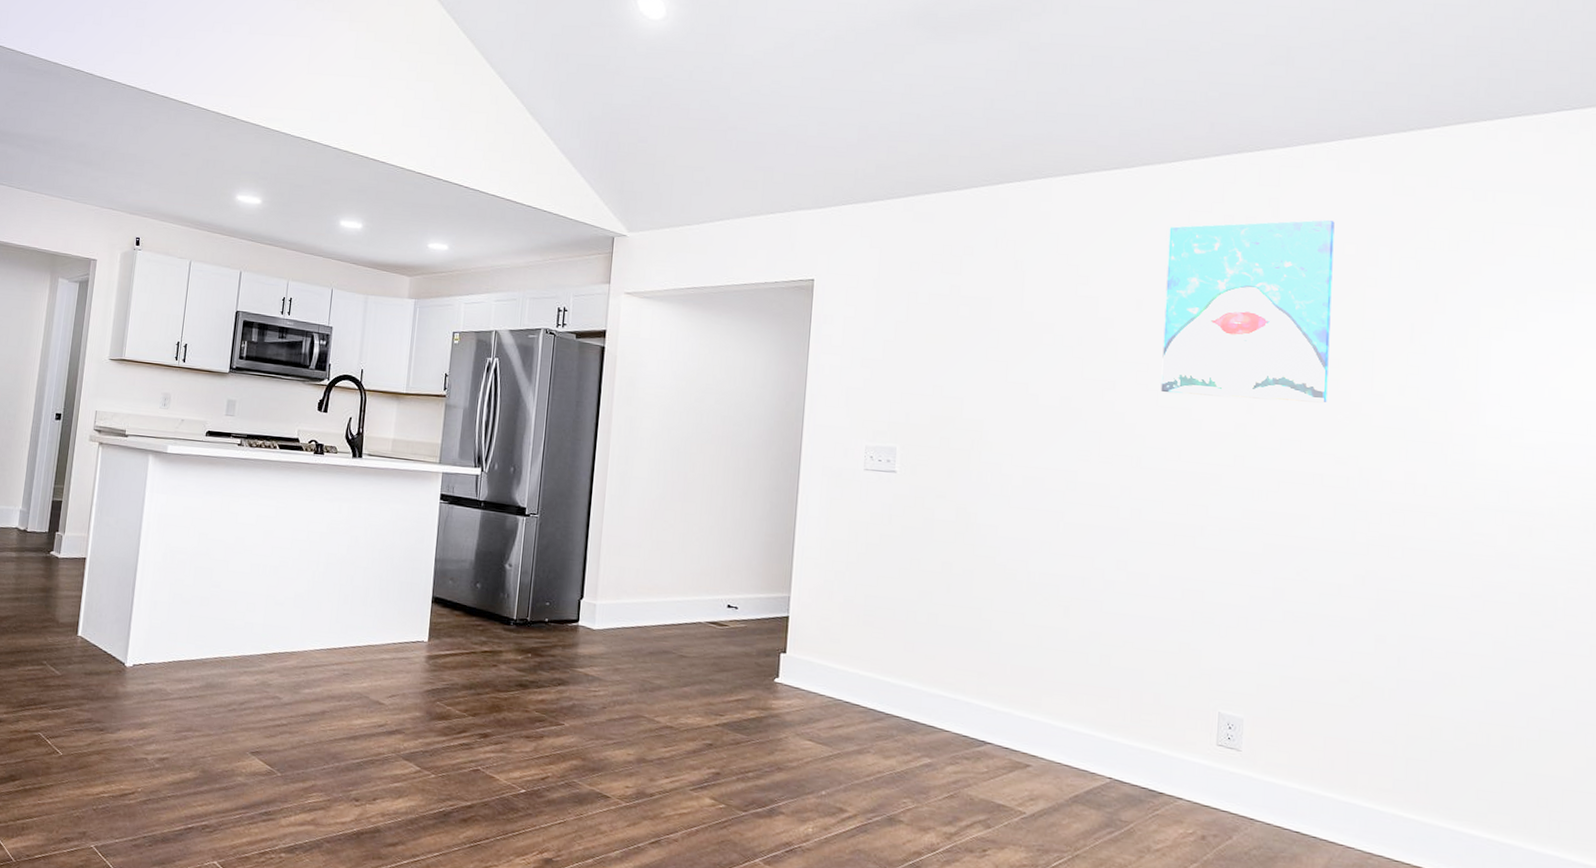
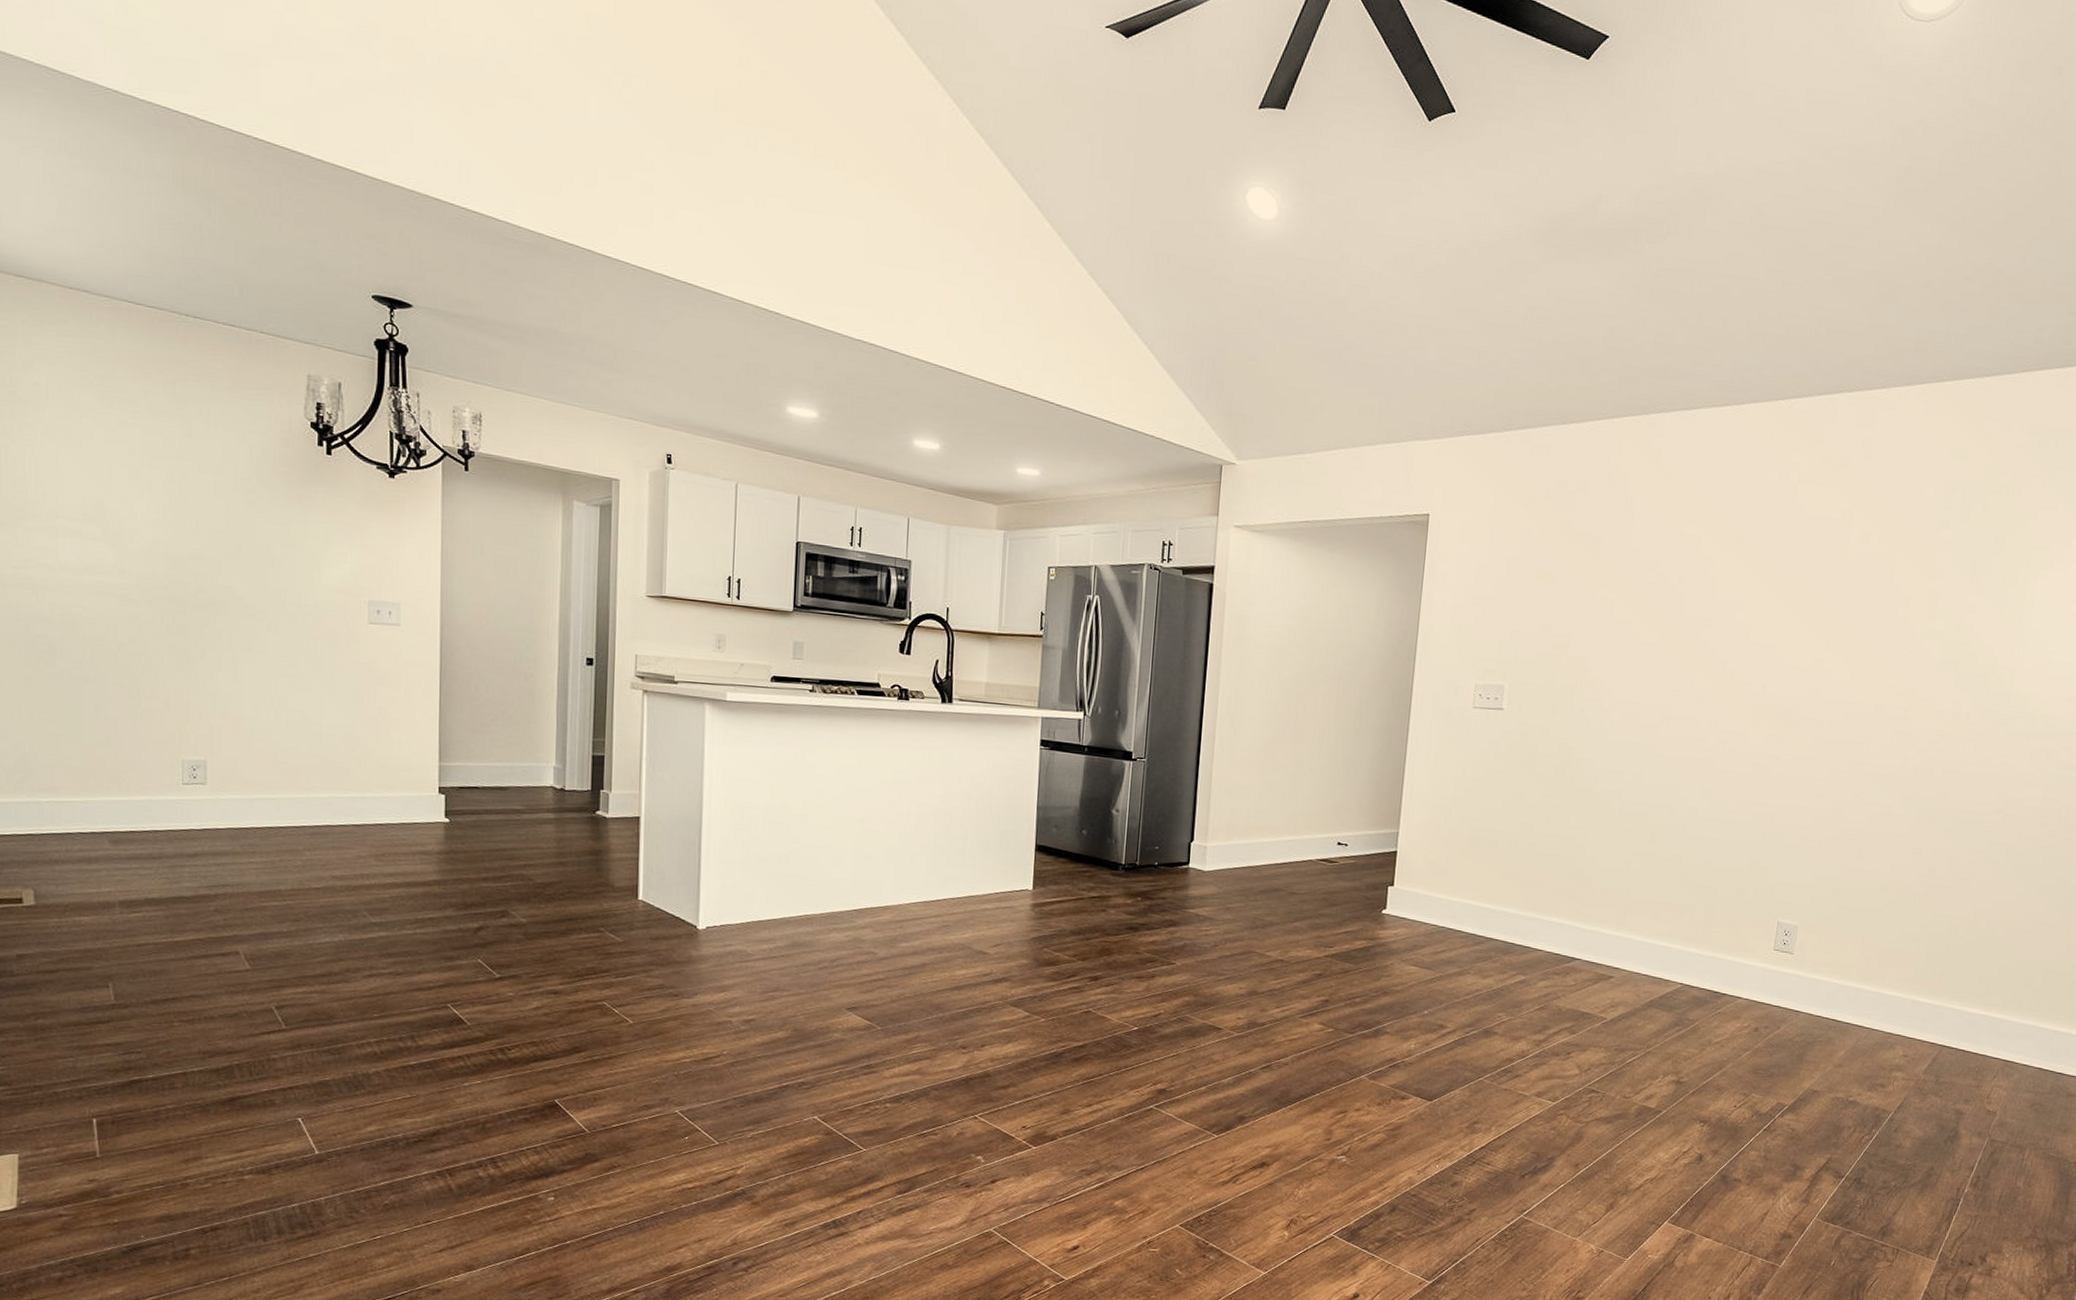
wall art: present [1160,219,1335,402] -> none [1751,462,1918,639]

